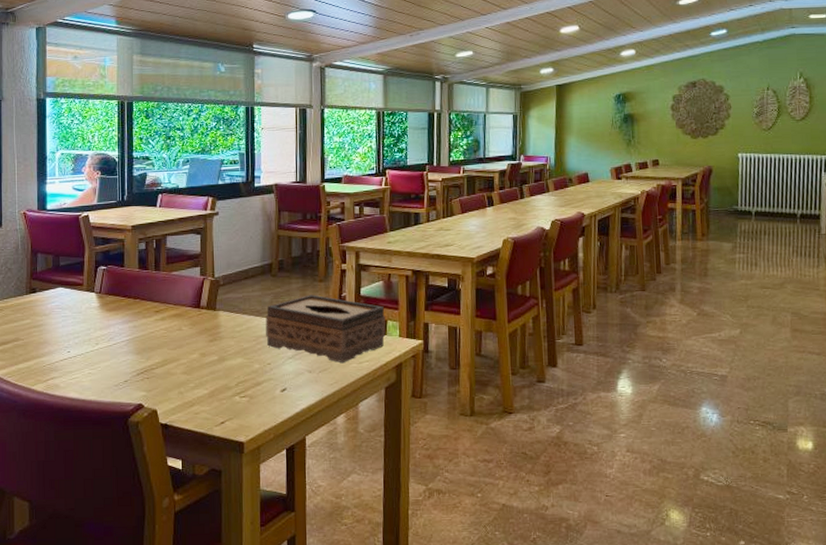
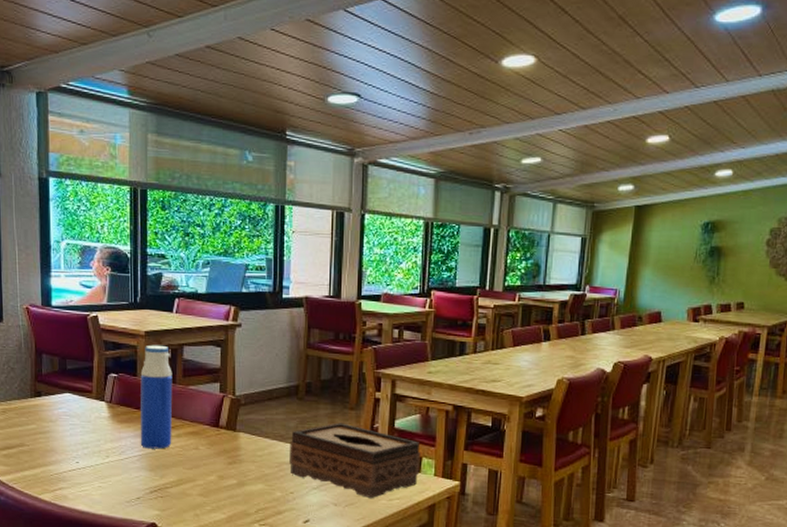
water bottle: none [127,237,157,333] -> present [140,345,173,449]

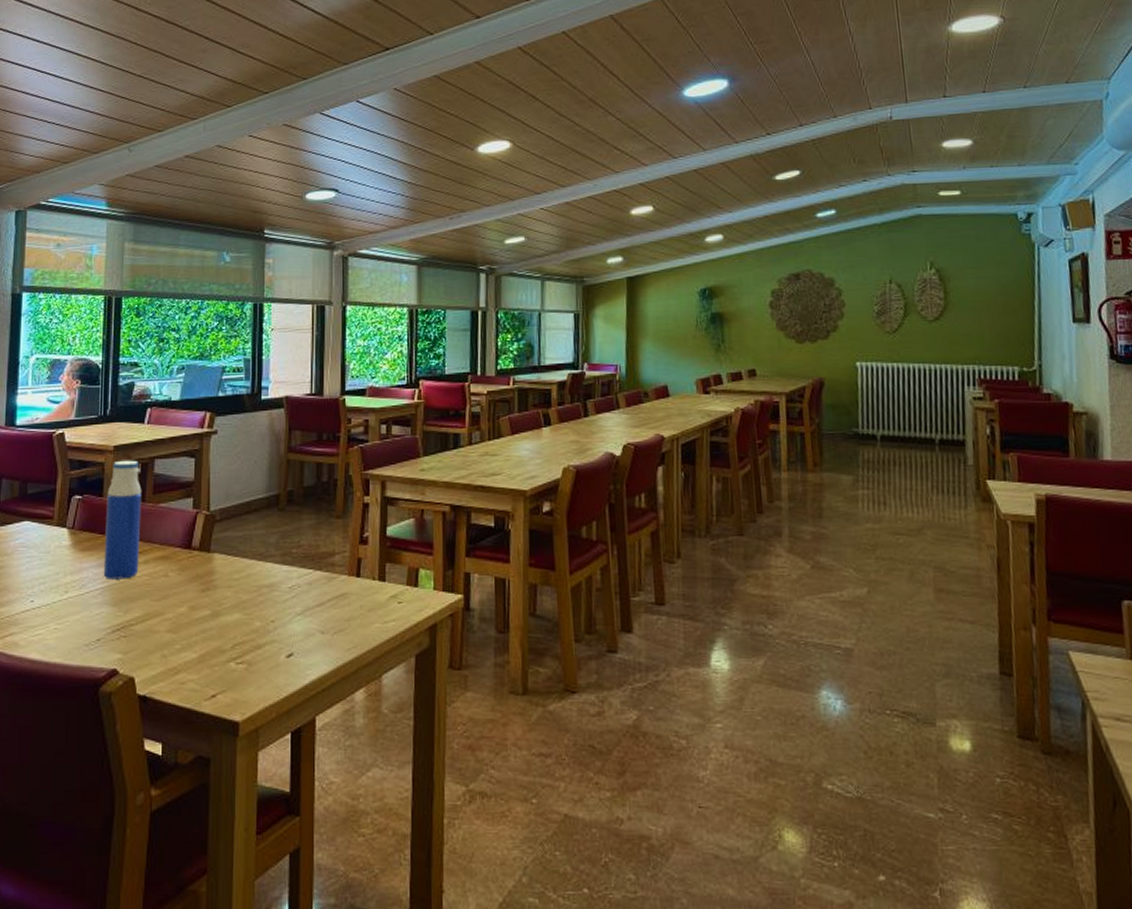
tissue box: present [289,423,420,499] -> none [270,534,417,623]

